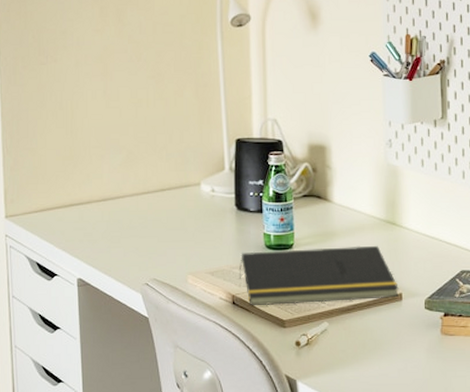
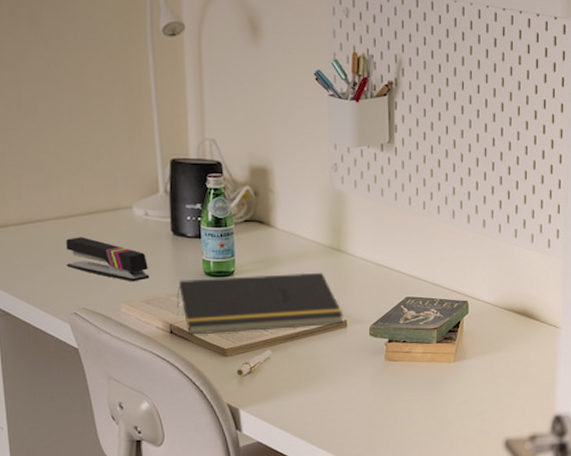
stapler: none [140,212,215,255] -> present [66,237,150,282]

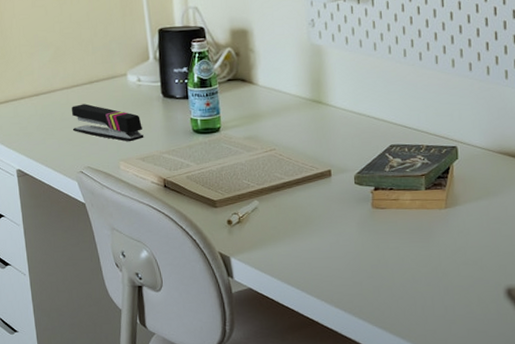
notepad: present [177,272,344,335] -> none [169,124,328,189]

